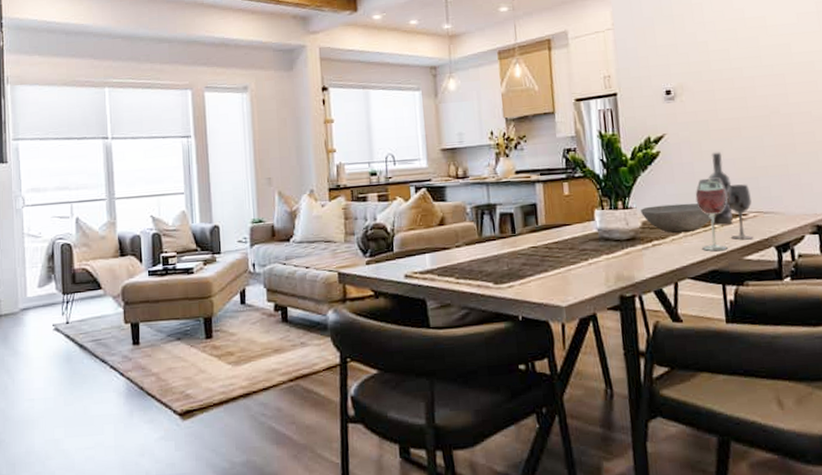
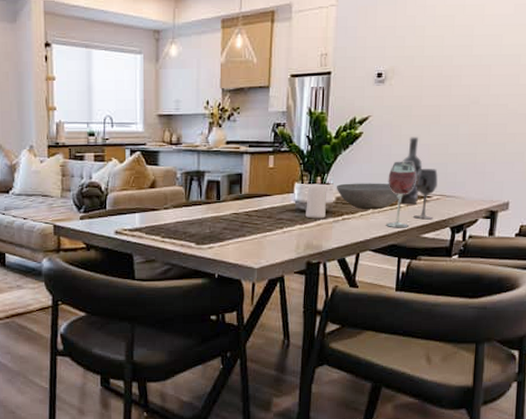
candle: none [609,208,633,248] -> present [306,183,327,219]

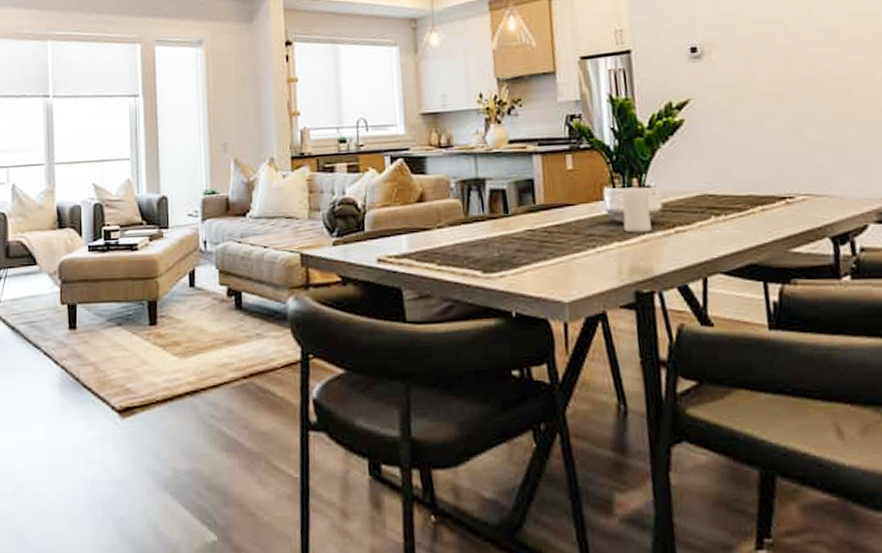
bowl: present [337,183,399,210] -> none [661,182,749,219]
wineglass: present [386,161,417,228] -> none [728,152,770,242]
wine bottle: present [398,137,423,206] -> none [743,121,777,211]
wine glass: present [413,169,438,220] -> none [768,160,803,229]

